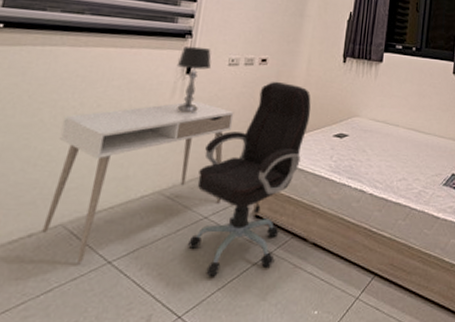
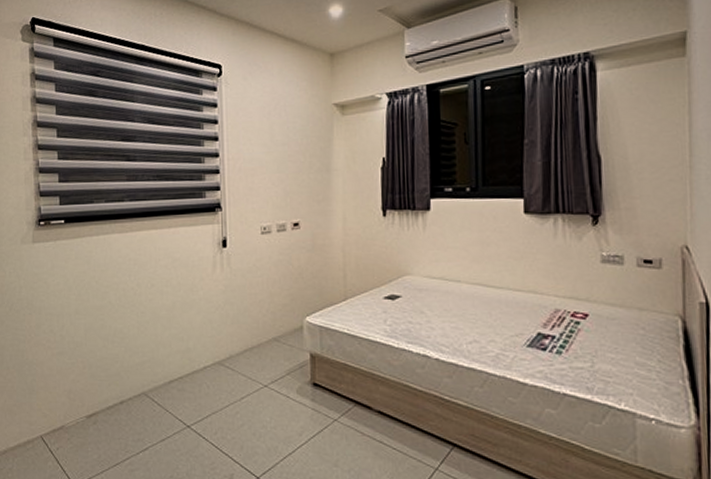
desk: present [42,100,234,263] -> none [126,272,277,426]
table lamp: present [176,46,212,113] -> none [212,218,244,286]
office chair: present [188,81,311,277] -> none [252,245,355,442]

